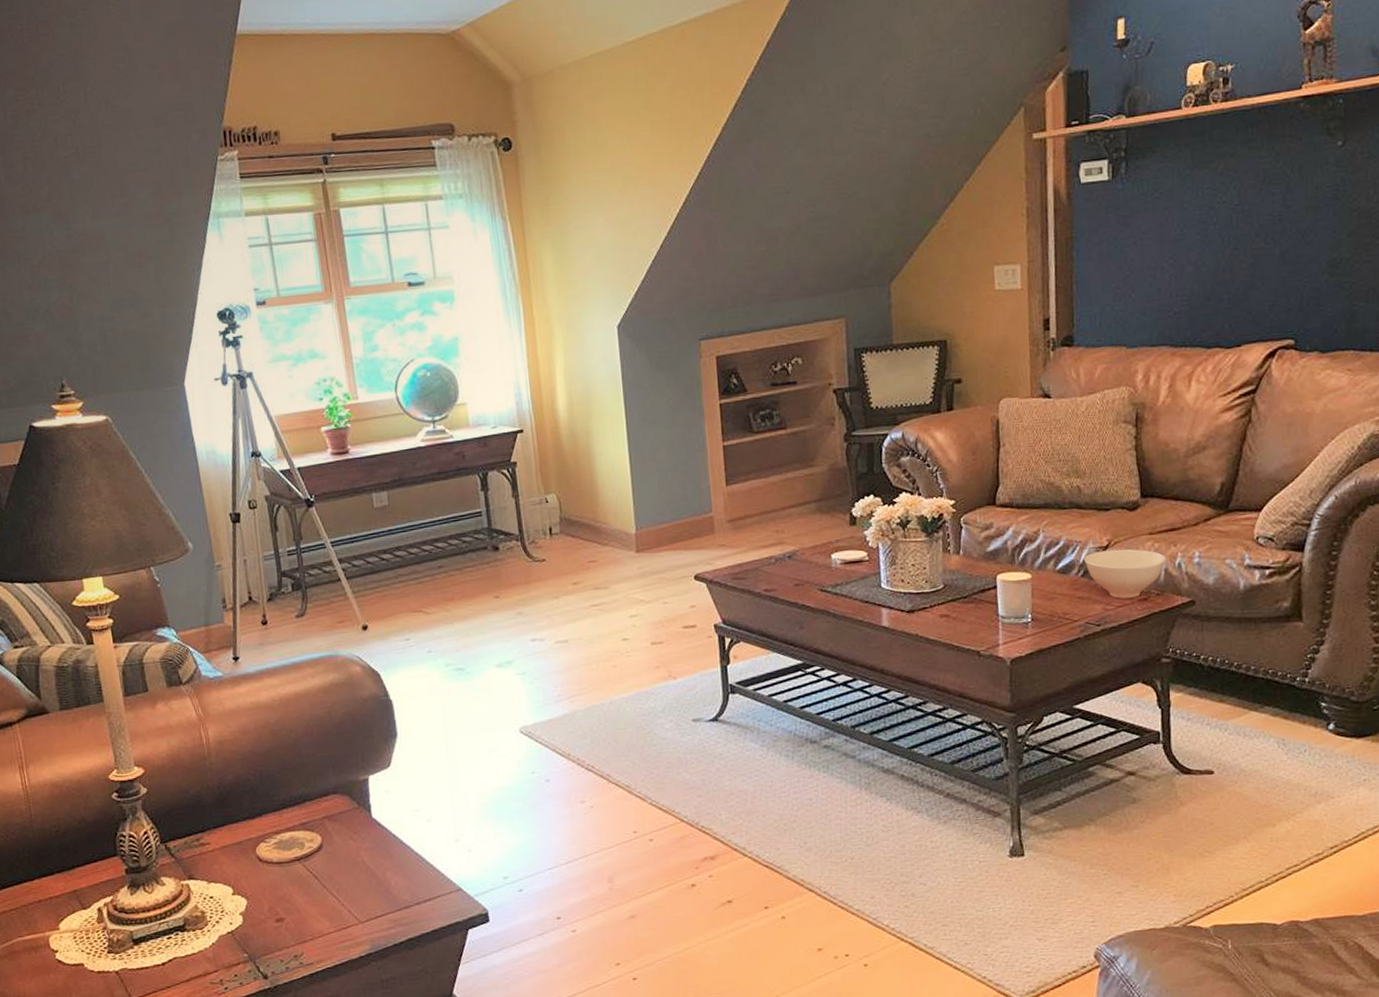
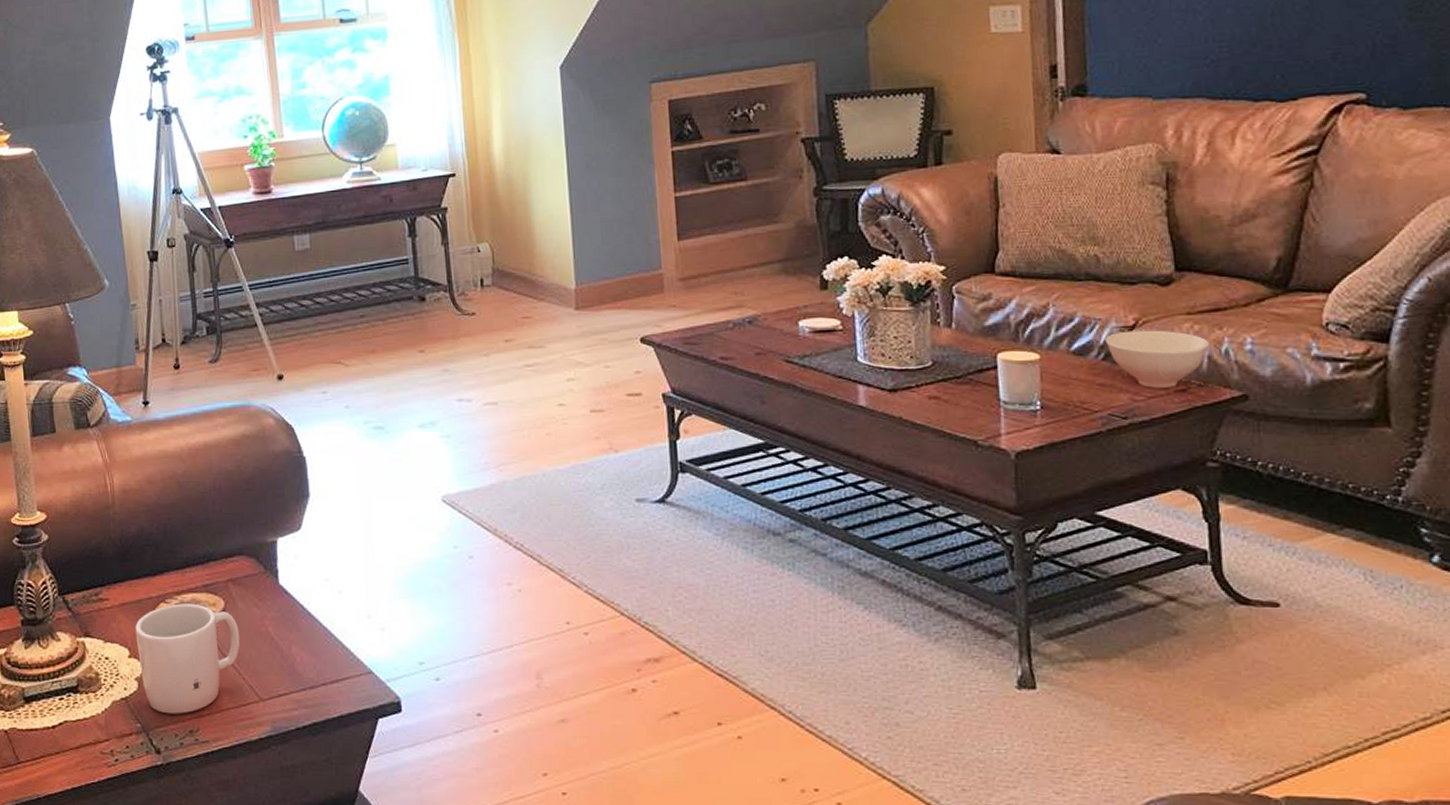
mug: none [237,841,338,943] -> present [135,603,241,714]

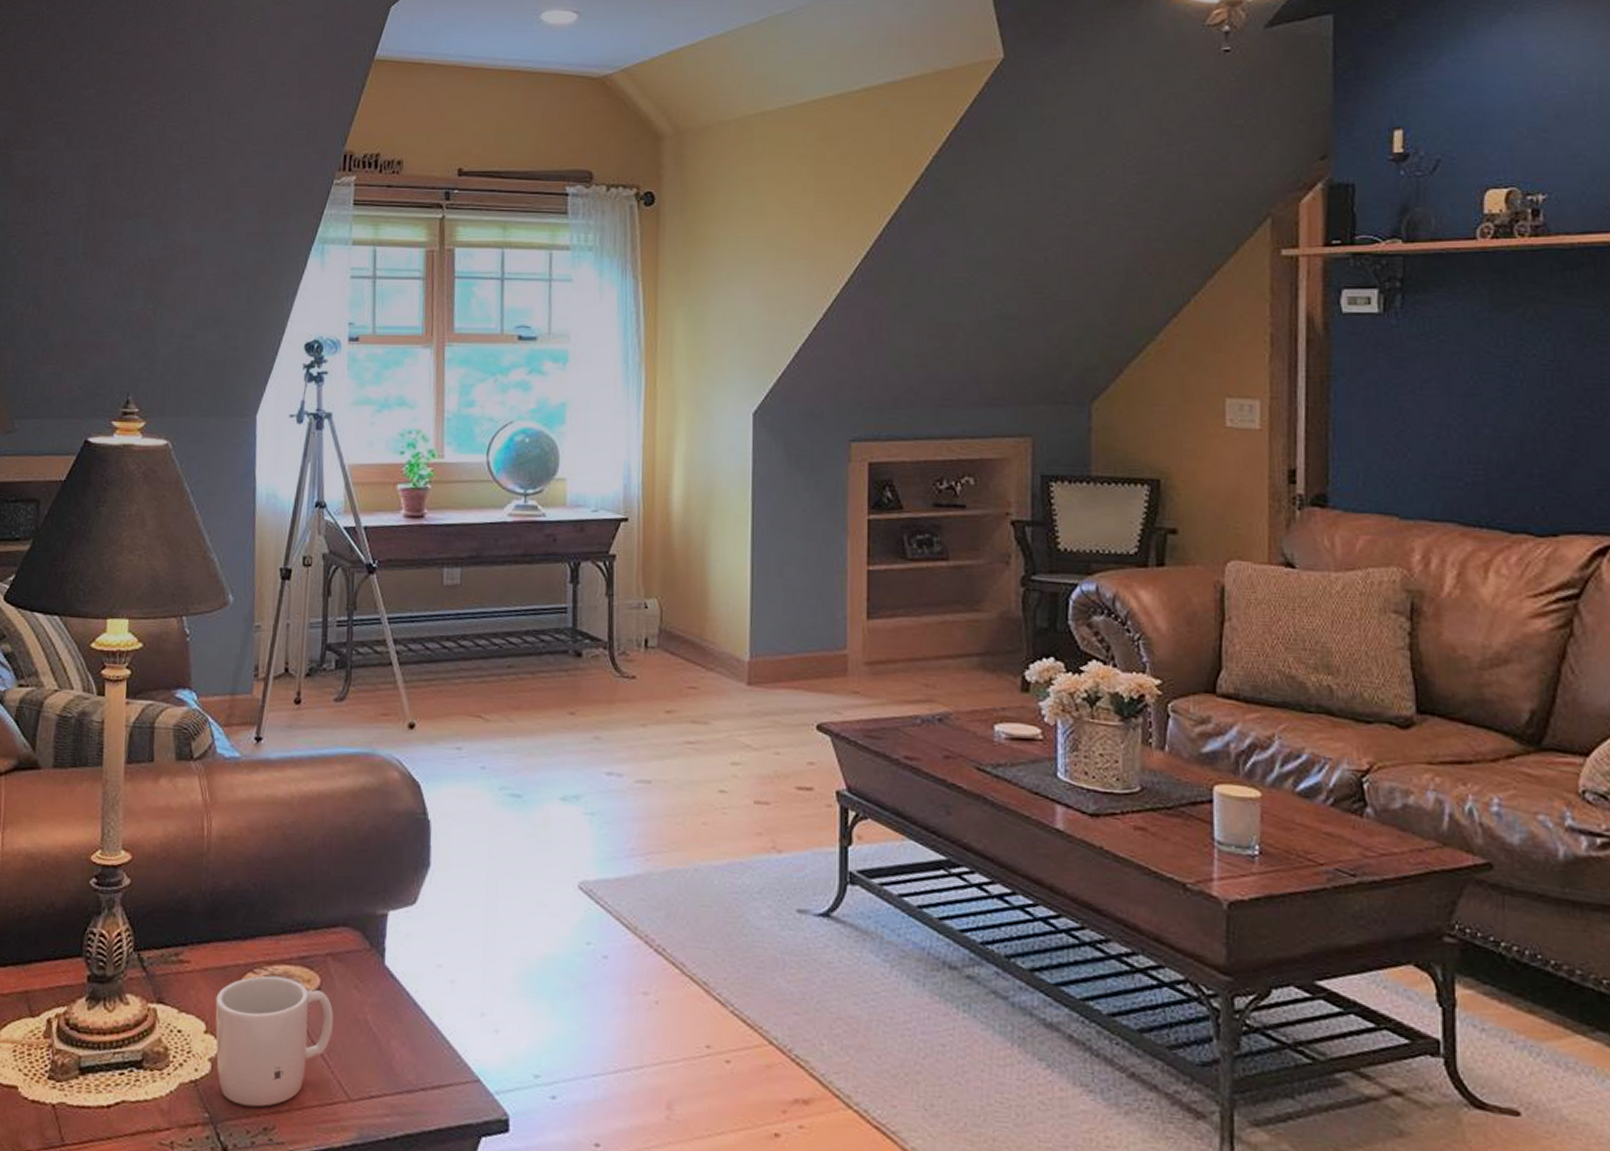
bowl: present [1105,330,1210,389] -> none [1335,775,1452,847]

